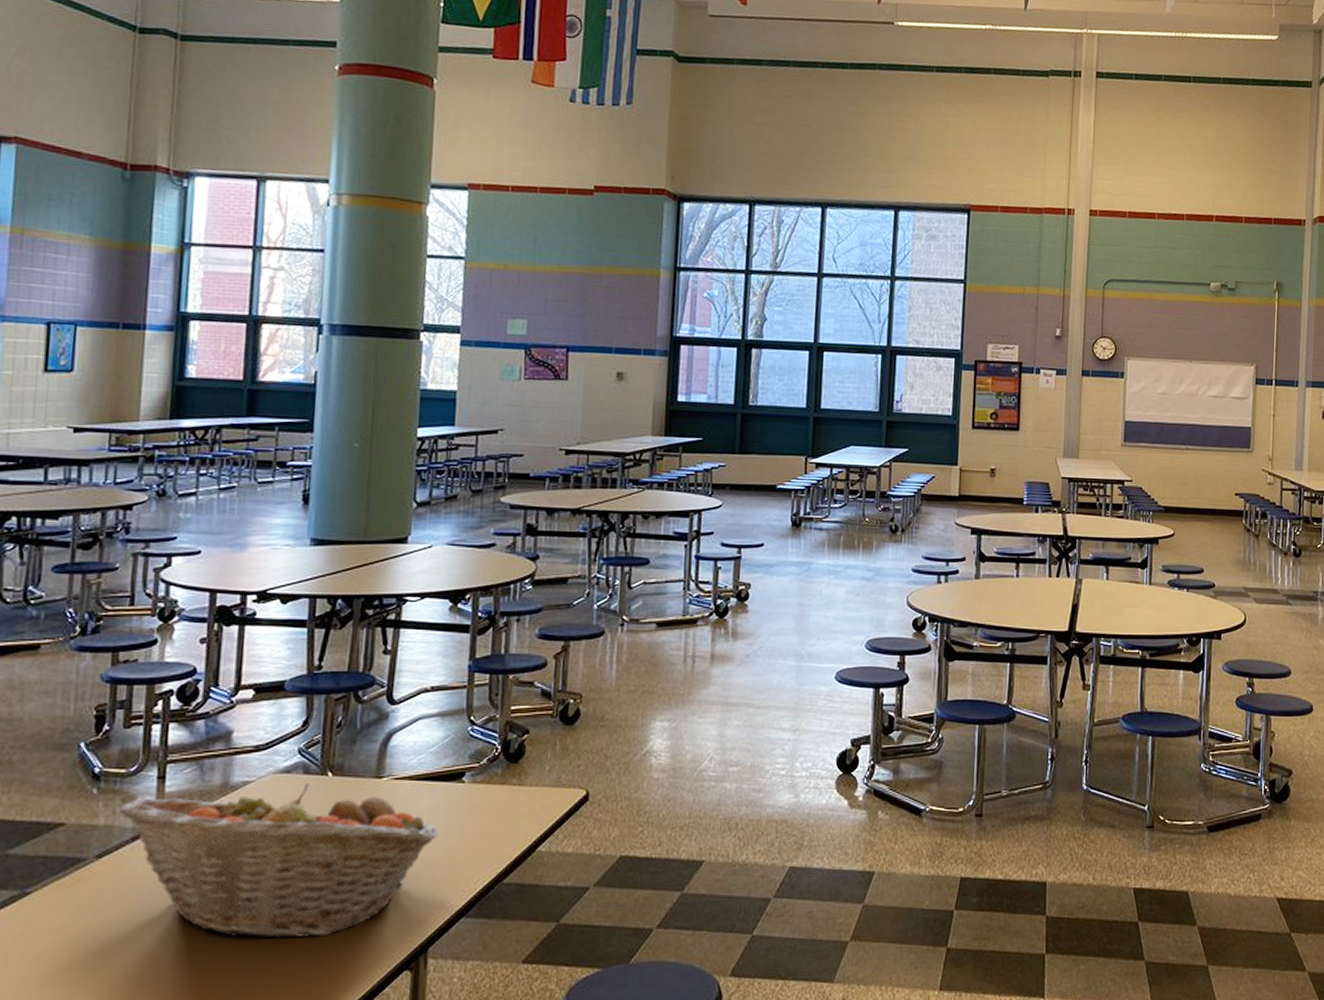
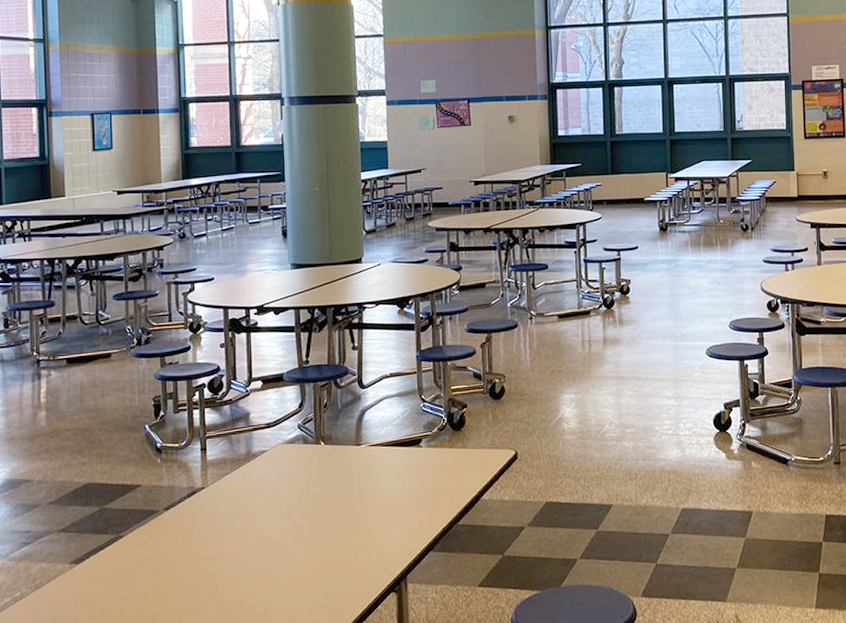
fruit basket: present [119,783,439,939] -> none [176,451,406,569]

